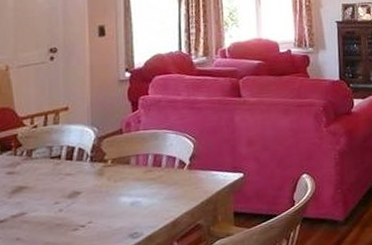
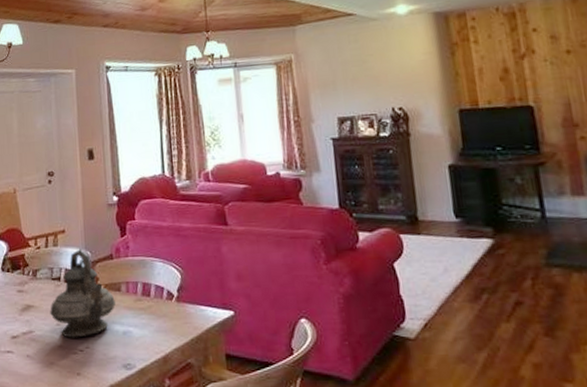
teapot: none [47,125,125,216] -> present [50,249,117,338]

